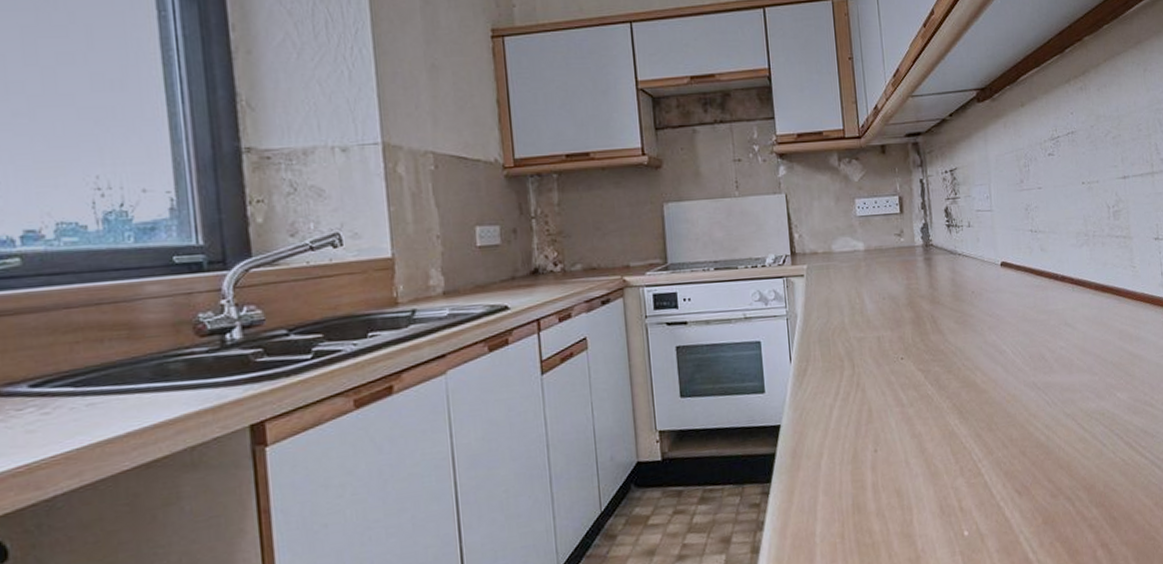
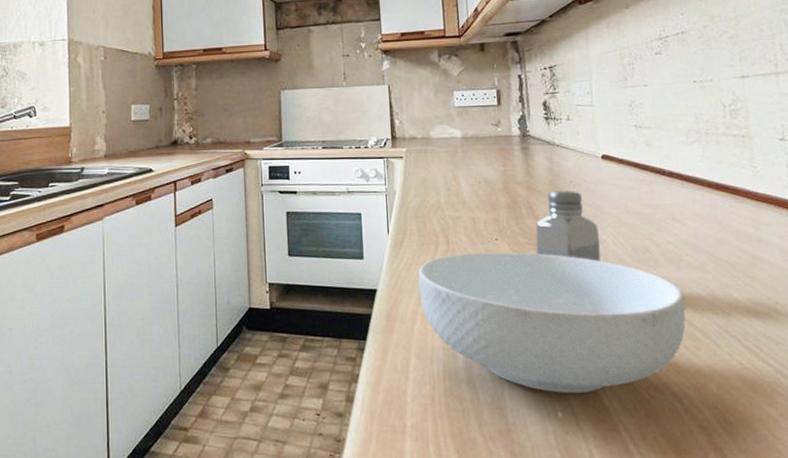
cereal bowl: none [823,369,1077,512] -> present [418,252,686,394]
saltshaker: none [939,301,1002,374] -> present [535,190,602,262]

